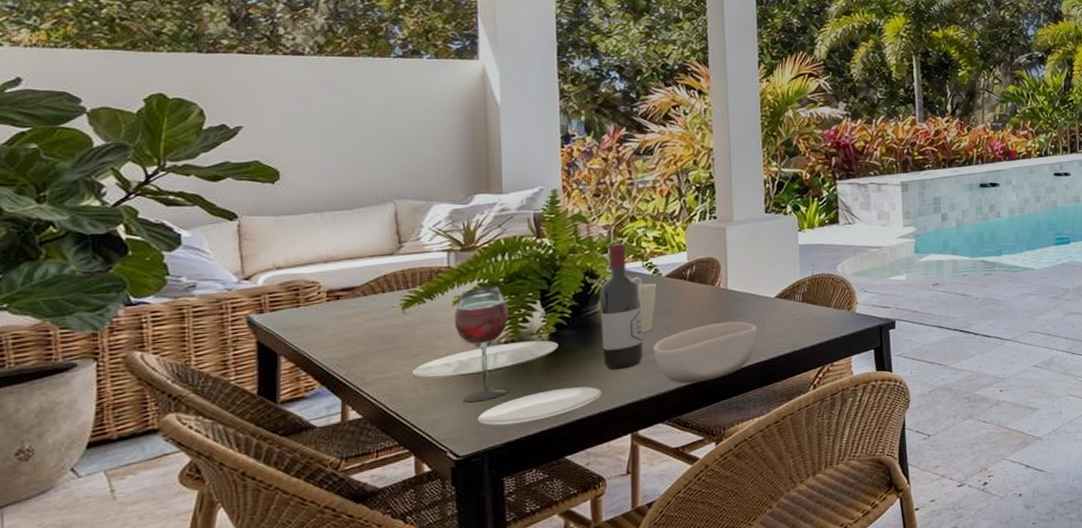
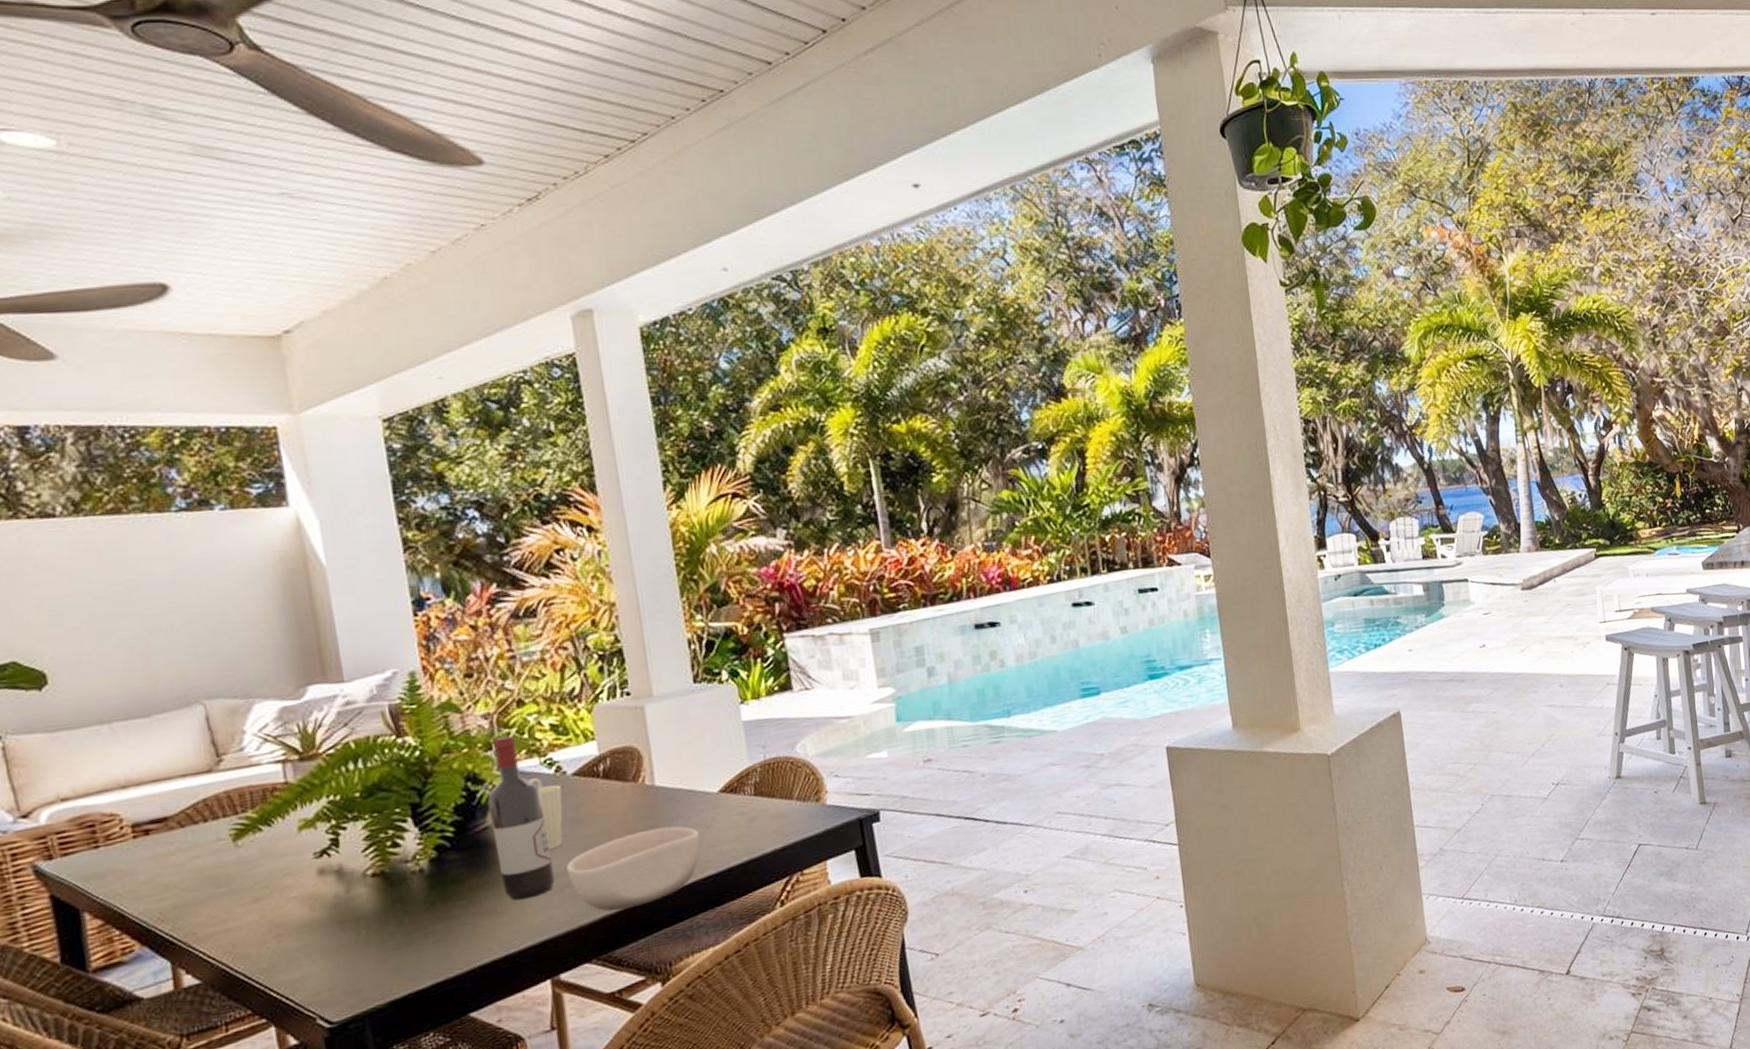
plate: present [412,340,559,379] -> none [257,868,443,928]
wineglass: present [454,286,509,403] -> none [301,803,386,955]
plate: present [478,386,601,427] -> none [350,923,507,983]

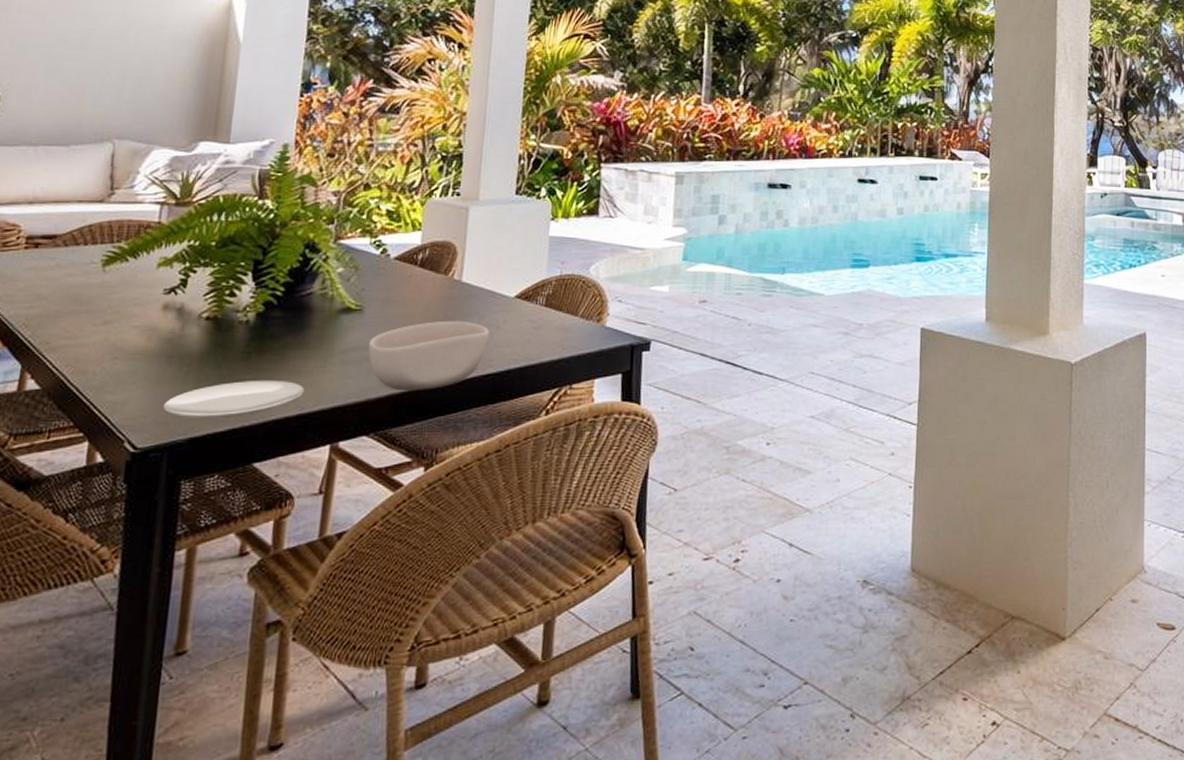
plate: none [350,923,507,983] -> present [164,379,304,418]
wine bottle: present [487,735,555,901] -> none [311,213,364,365]
cup: present [530,777,563,850] -> none [358,255,382,323]

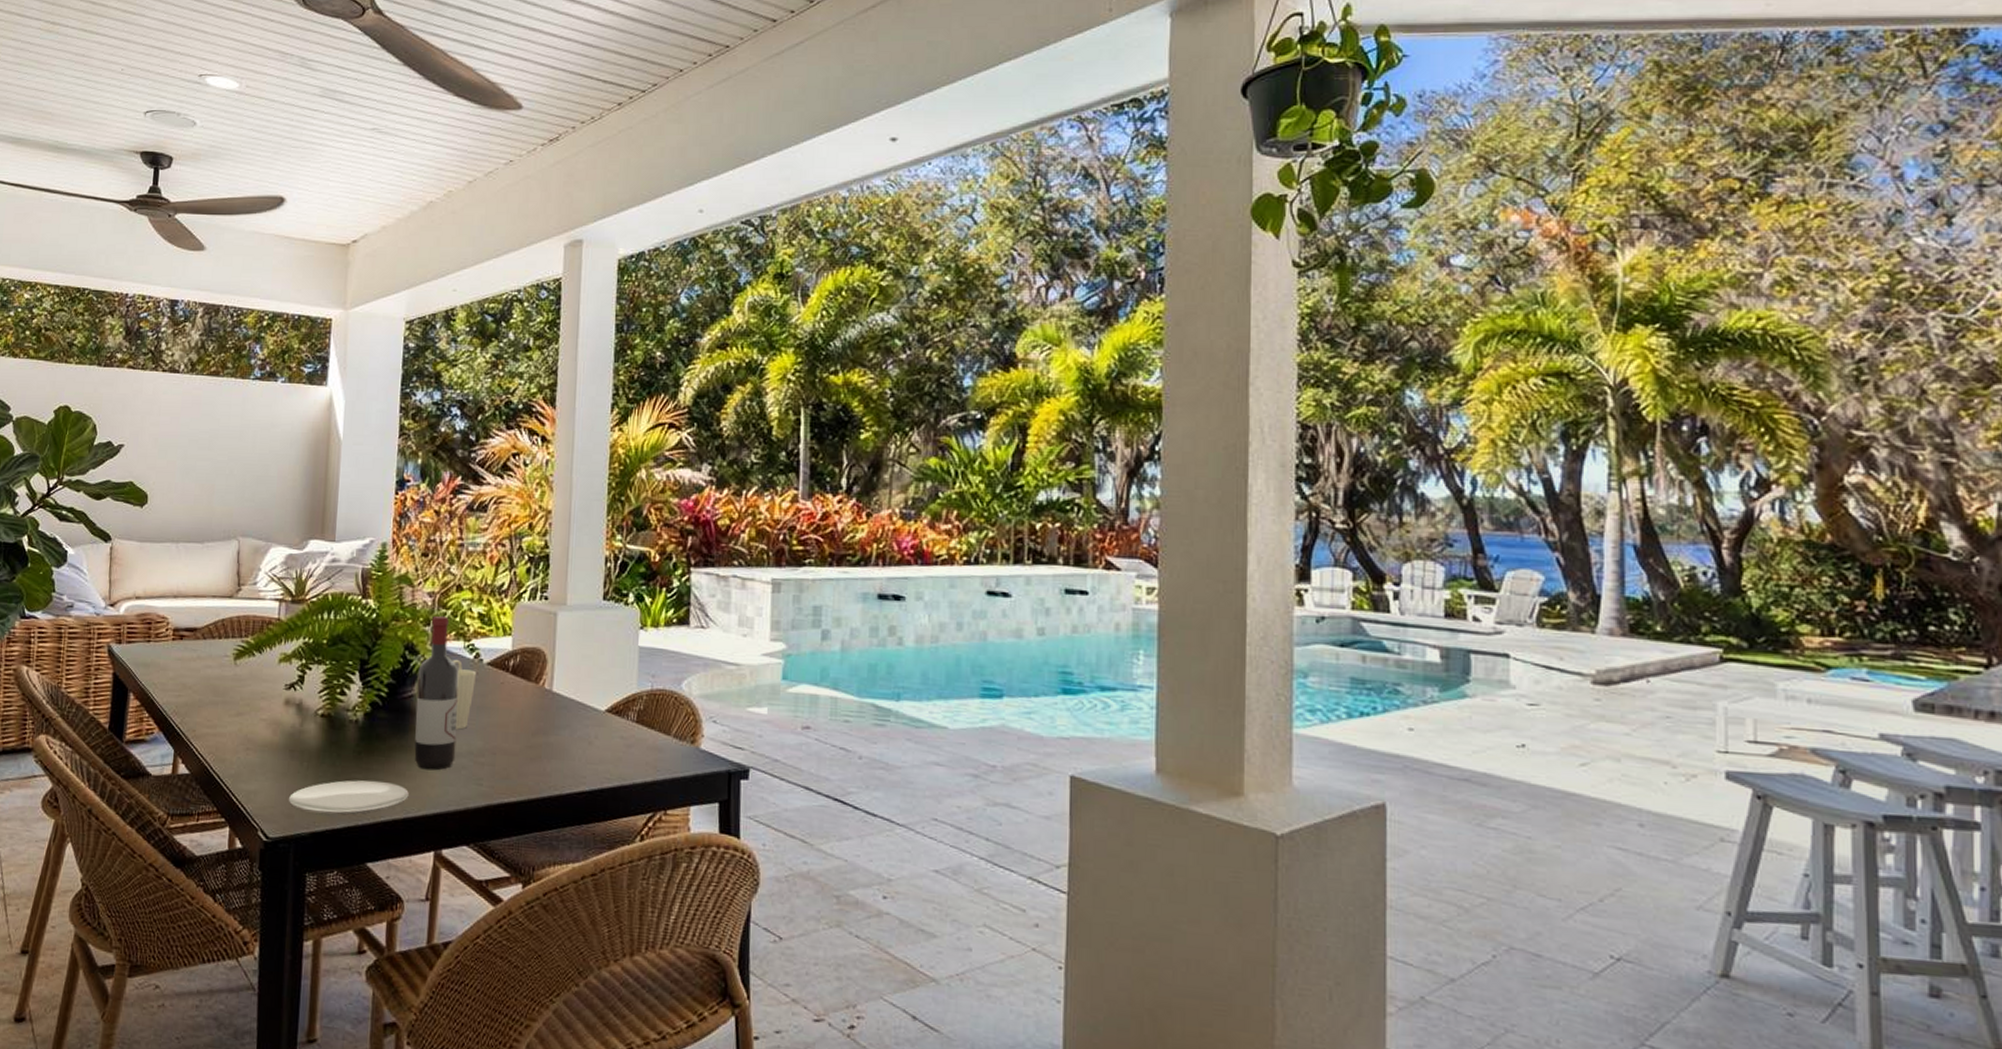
wine bottle: none [311,213,364,365] -> present [414,615,460,771]
cup: none [358,255,382,323] -> present [453,659,476,730]
bowl: present [368,320,490,392] -> none [465,731,582,805]

